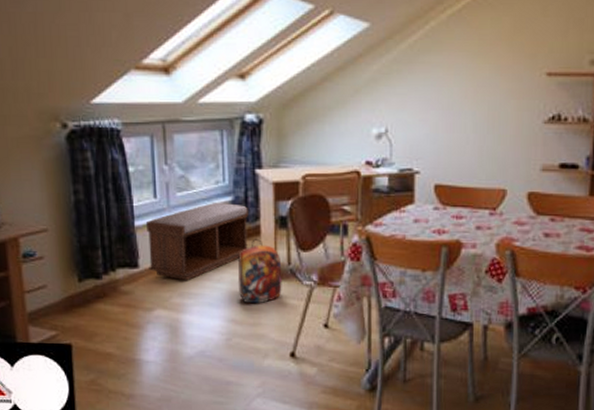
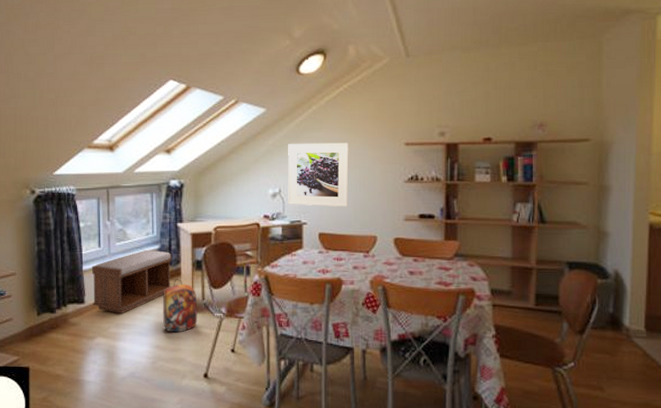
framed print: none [397,69,476,152] -> present [288,142,349,207]

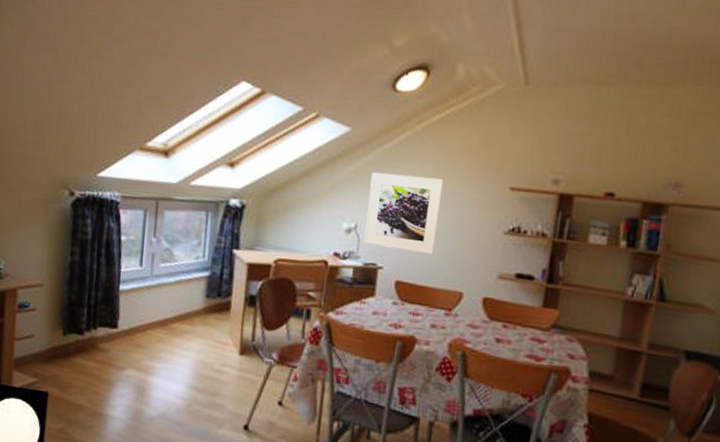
bench: present [92,250,172,314] -> none [126,276,222,346]
backpack: present [162,278,198,333] -> none [204,312,246,375]

